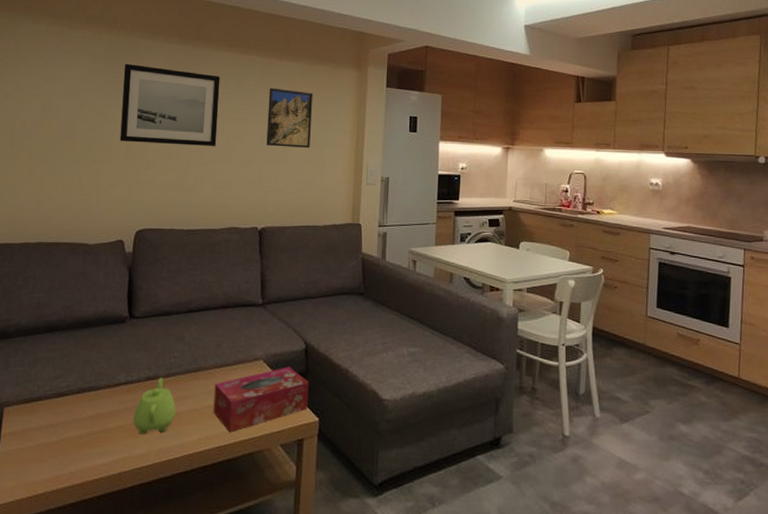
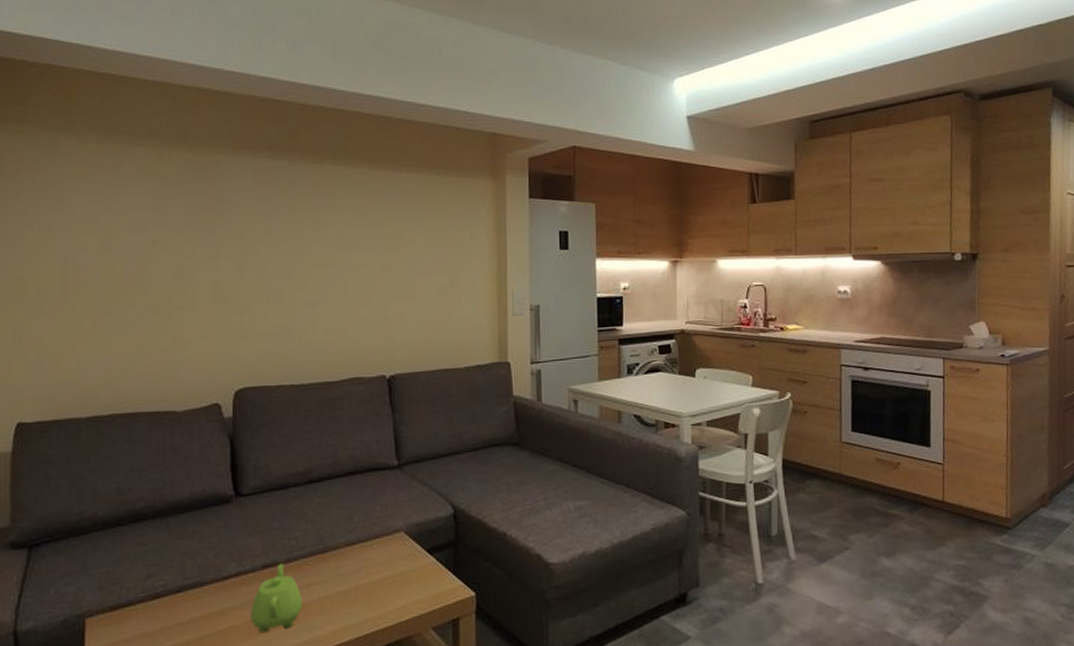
wall art: present [119,63,221,147] -> none [202,186,327,284]
tissue box: present [213,367,309,433] -> none [347,536,462,620]
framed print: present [266,88,313,149] -> none [387,206,443,277]

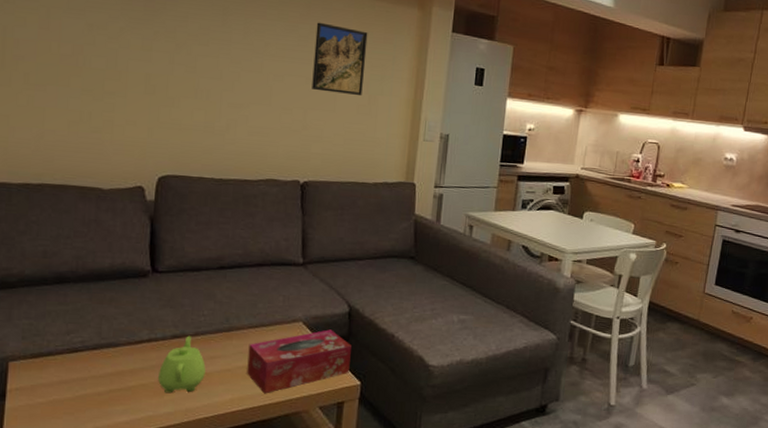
tissue box: none [347,536,462,620] -> present [247,329,351,394]
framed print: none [387,206,443,277] -> present [312,22,368,96]

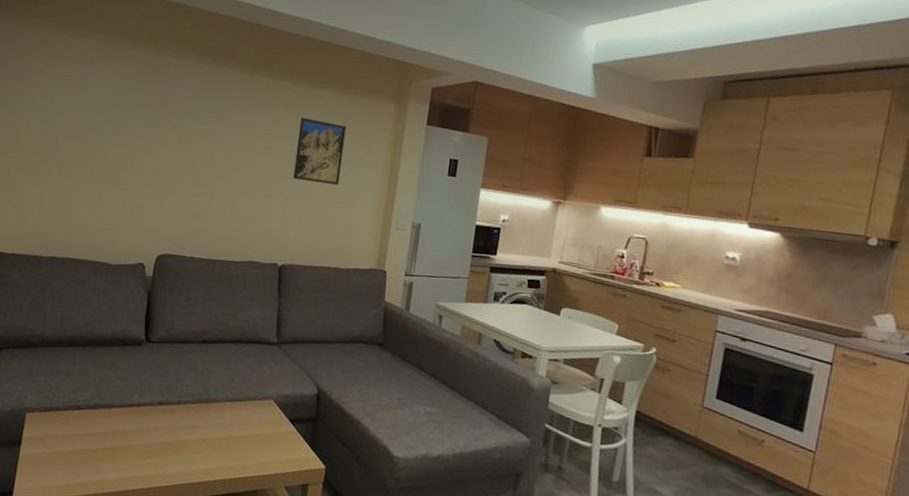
teapot: present [158,335,206,394] -> none [143,403,185,458]
tissue box: present [247,329,351,394] -> none [220,409,318,468]

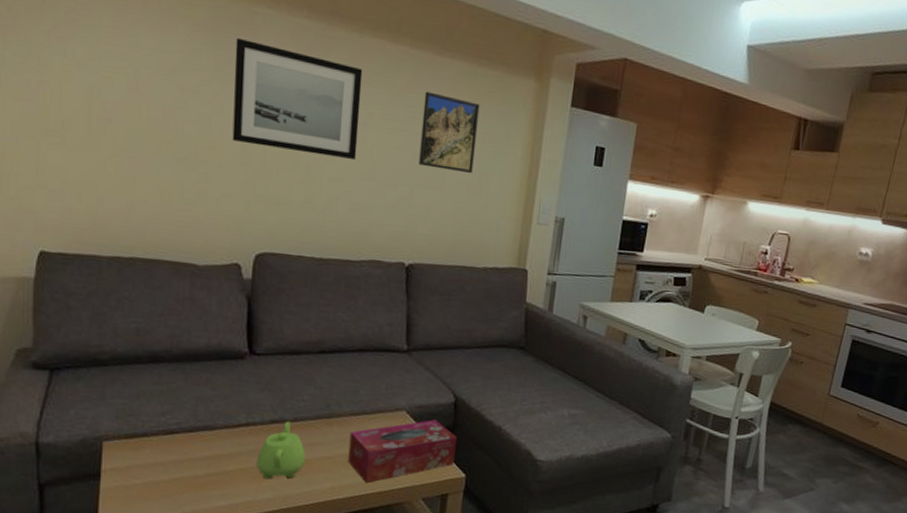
teapot: none [143,403,185,458] -> present [257,421,305,479]
wall art: none [146,82,251,176] -> present [232,37,363,161]
tissue box: none [220,409,318,468] -> present [348,419,457,484]

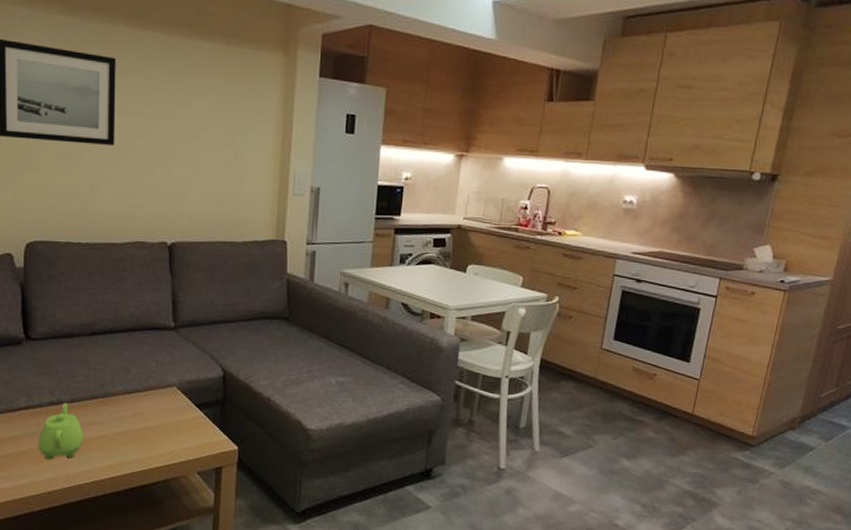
tissue box: present [348,419,457,484] -> none [124,394,227,460]
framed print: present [419,91,480,174] -> none [175,74,231,151]

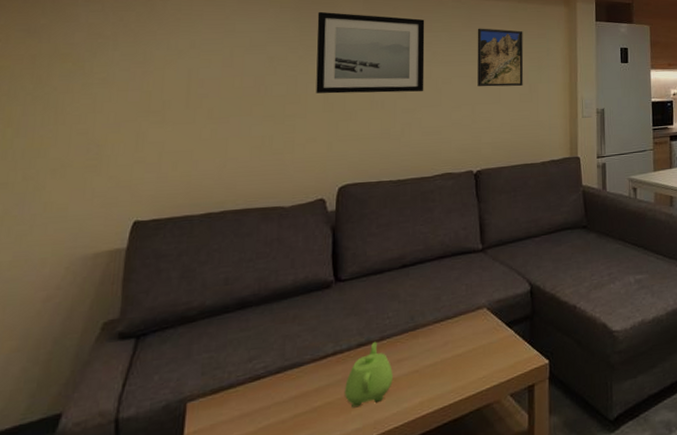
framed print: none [175,74,231,151] -> present [477,28,524,87]

